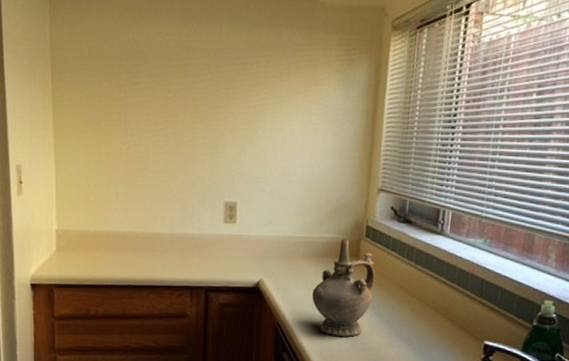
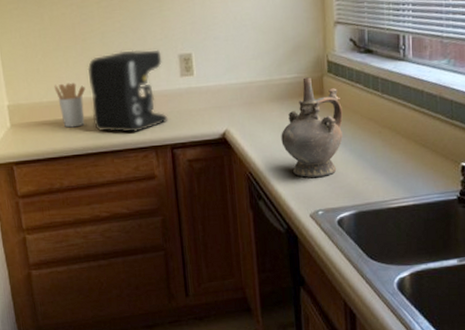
utensil holder: none [102,215,132,259] -> present [54,82,86,128]
coffee maker: none [134,191,208,271] -> present [87,49,168,132]

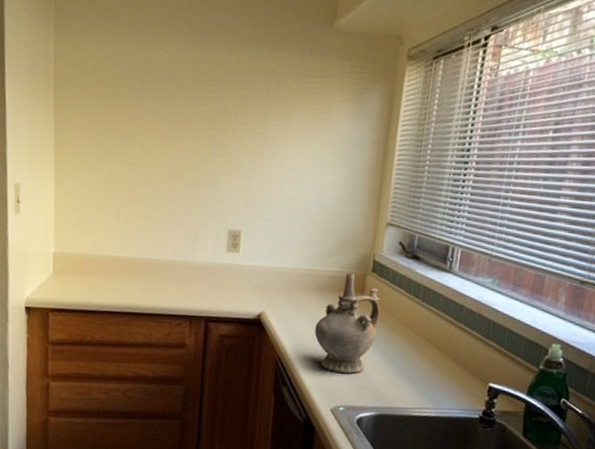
utensil holder: present [54,82,86,128] -> none [101,239,132,285]
coffee maker: present [87,49,168,132] -> none [133,217,211,300]

